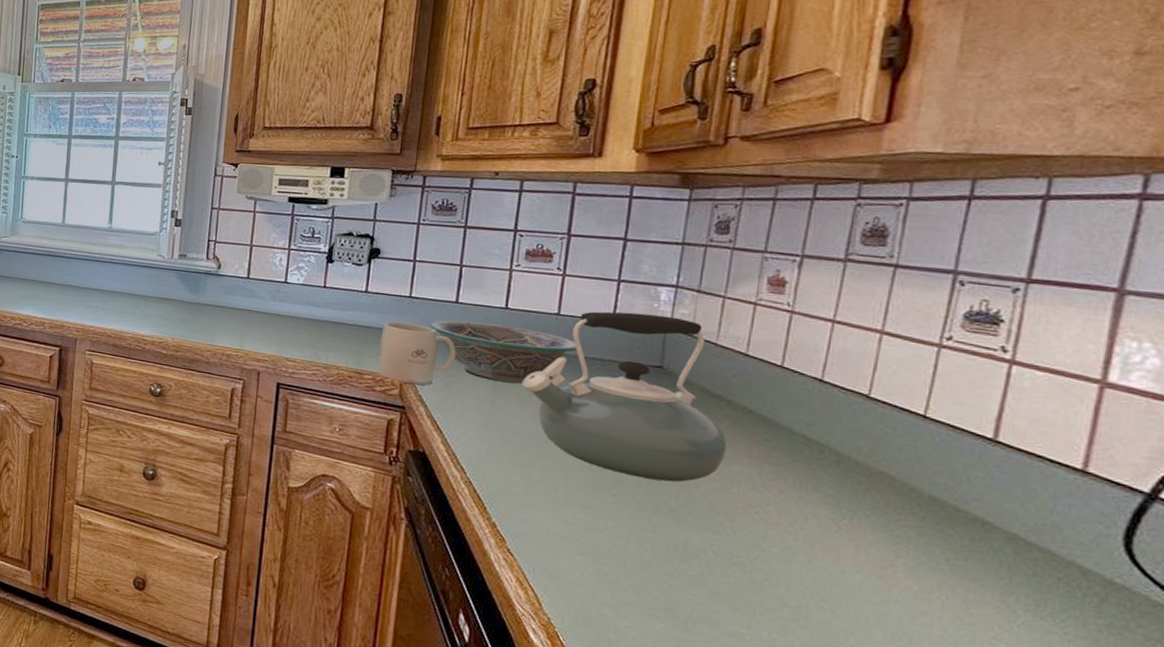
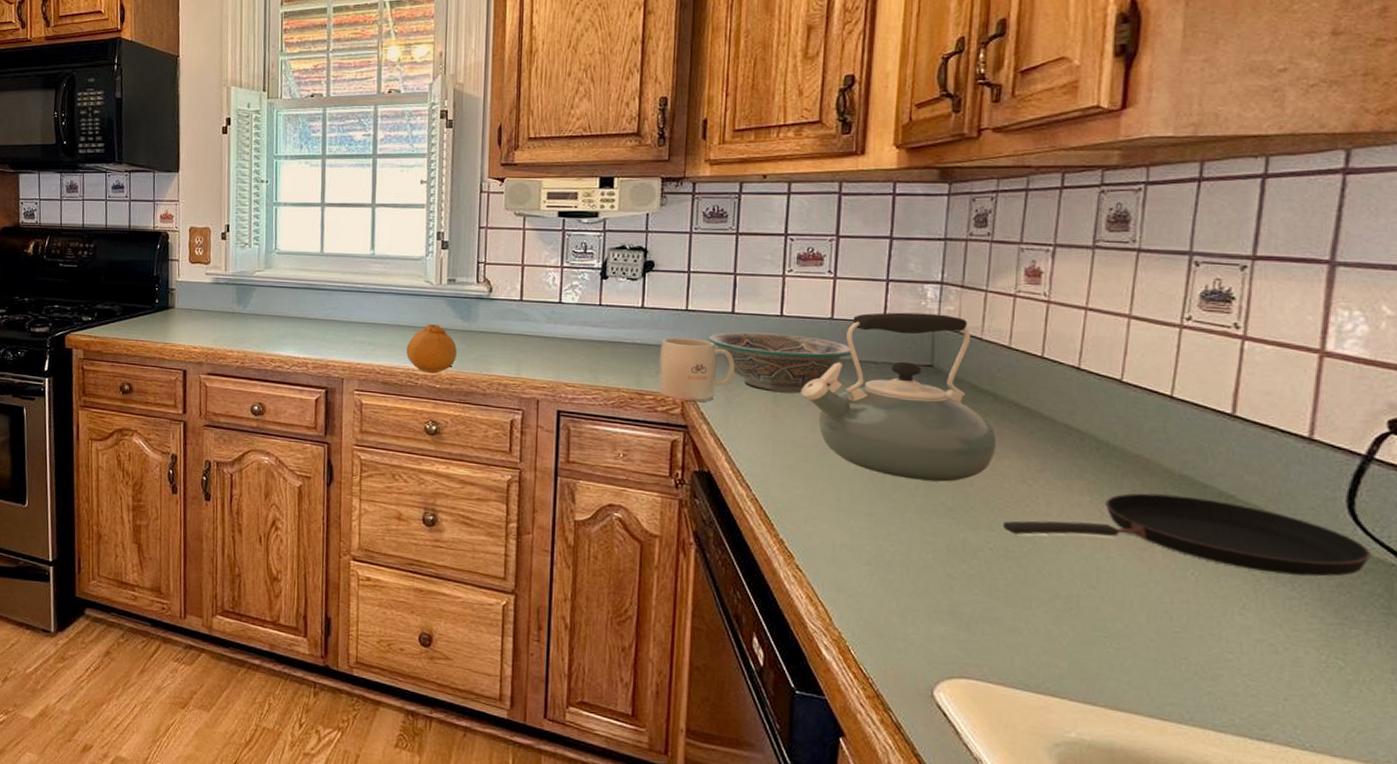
fruit: none [136,294,184,341] -> present [406,324,457,374]
frying pan: none [729,510,1150,616] -> present [1003,493,1372,577]

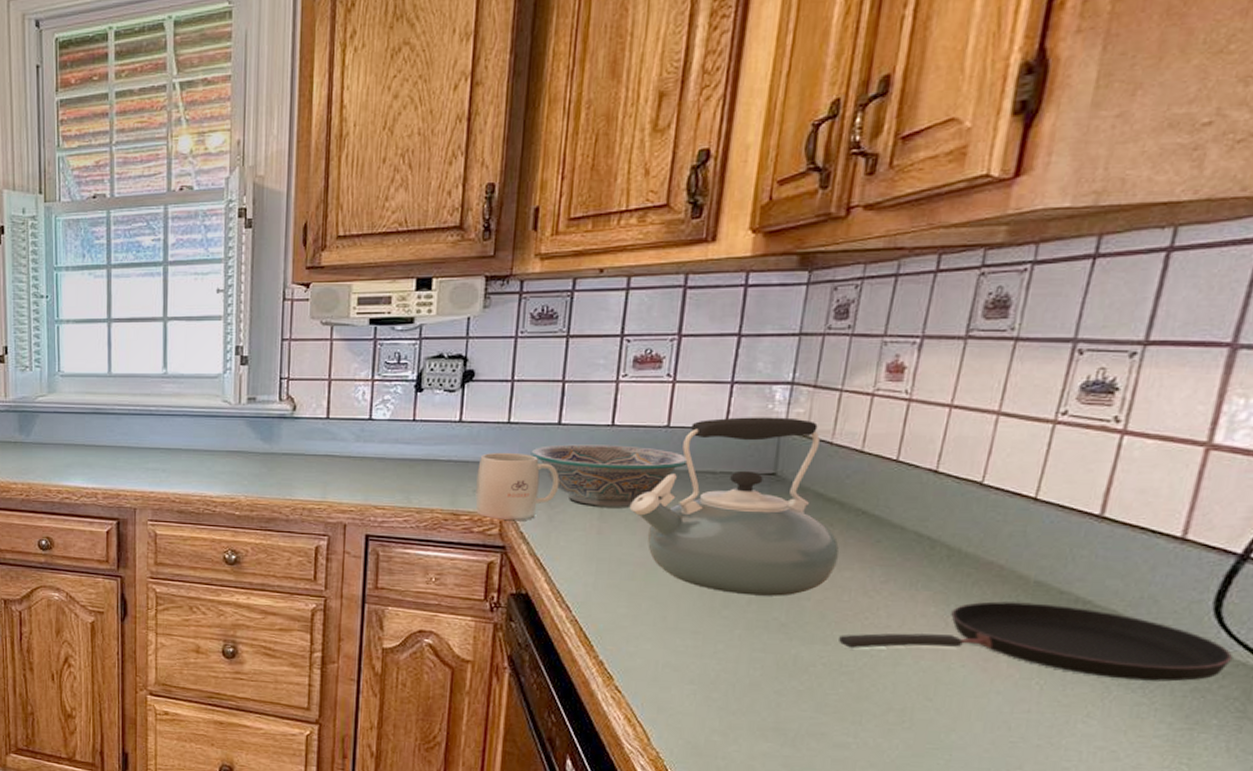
fruit: present [406,324,457,374] -> none [203,448,258,500]

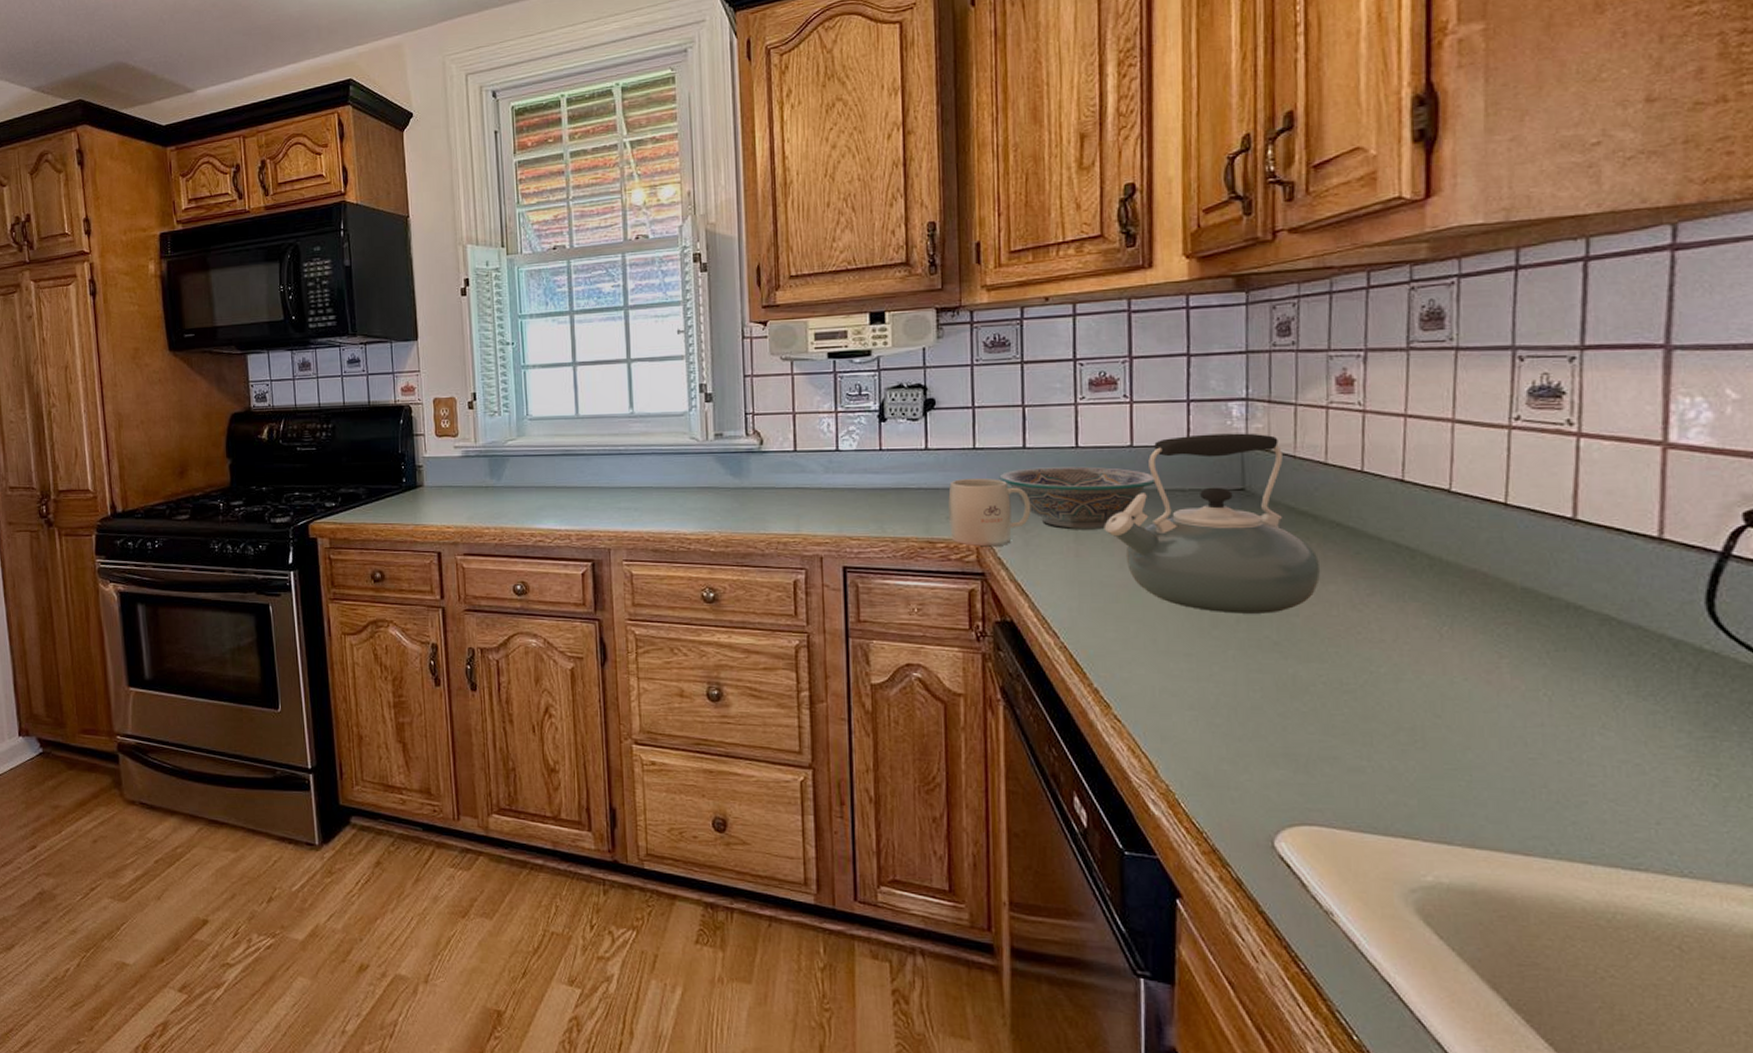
frying pan: present [839,601,1234,682] -> none [1335,610,1738,687]

